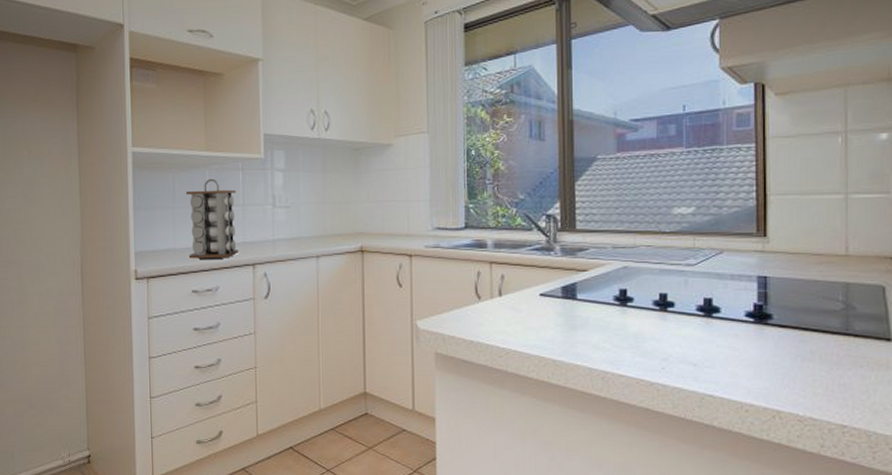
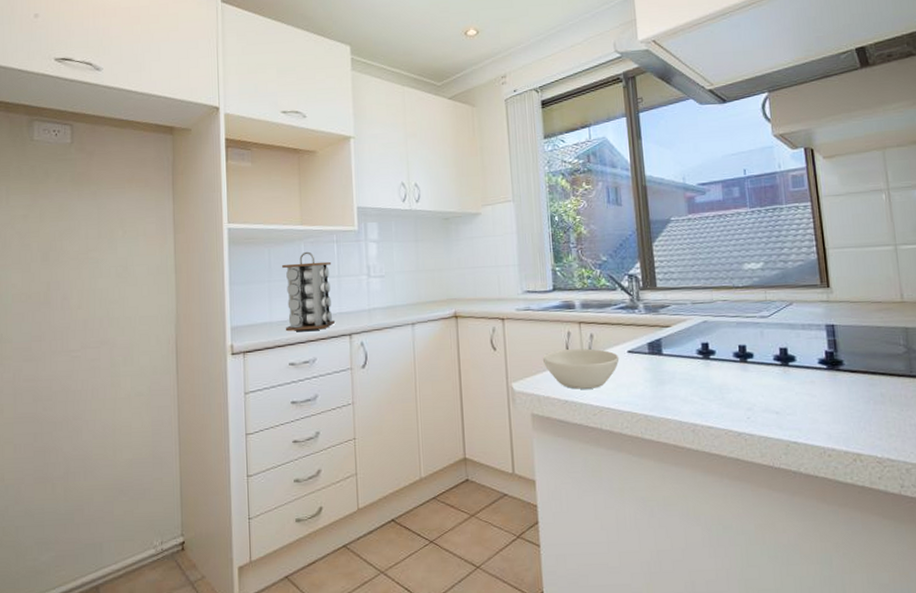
soup bowl: none [449,289,530,330] -> present [542,348,620,389]

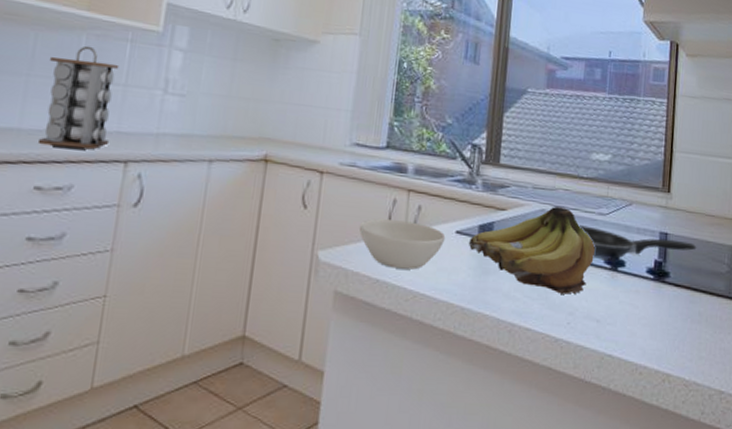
fruit: none [640,315,763,393] -> present [468,205,595,295]
frying pan: none [742,329,868,357] -> present [578,225,697,260]

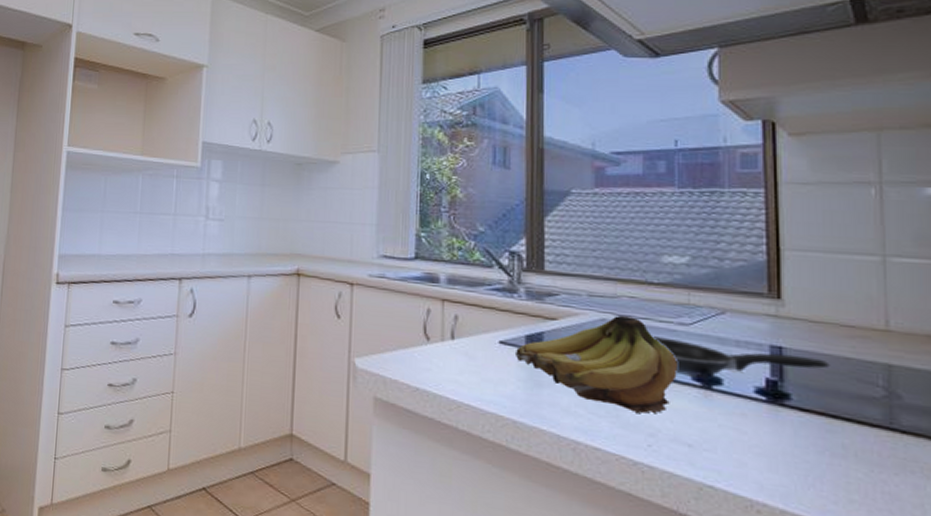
spice rack: present [37,45,120,150] -> none [113,184,169,270]
soup bowl: present [358,218,446,270] -> none [393,328,488,380]

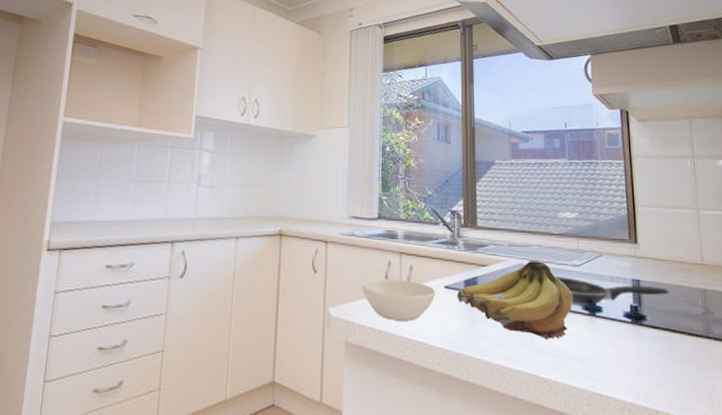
soup bowl: none [393,328,488,380] -> present [361,278,436,321]

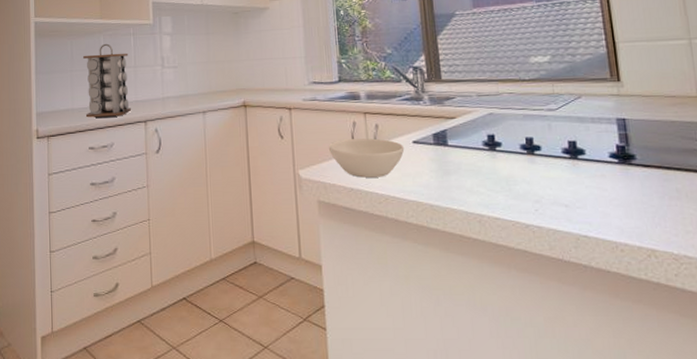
spice rack: none [106,153,163,235] -> present [82,43,132,119]
fruit: present [456,260,572,339] -> none [425,108,551,185]
frying pan: present [554,276,670,306] -> none [529,122,661,150]

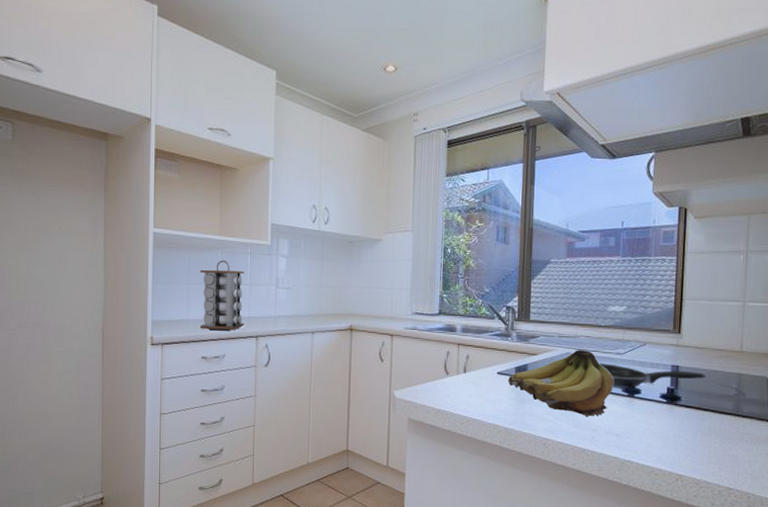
soup bowl: present [328,138,405,178] -> none [422,366,490,402]
fruit: none [425,108,551,185] -> present [507,349,614,416]
frying pan: none [529,122,661,150] -> present [599,363,706,389]

